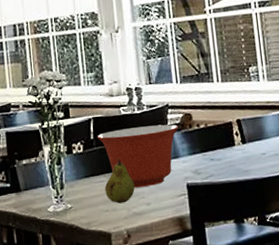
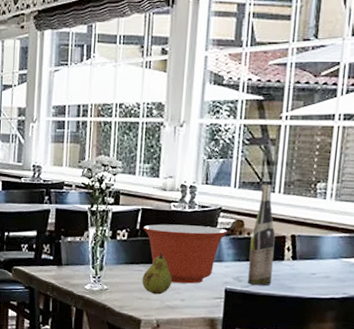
wine bottle: none [200,76,229,175] -> present [247,185,276,286]

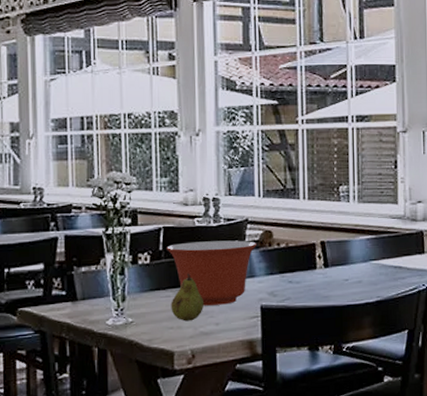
wine bottle: present [247,185,276,286] -> none [281,192,307,298]

